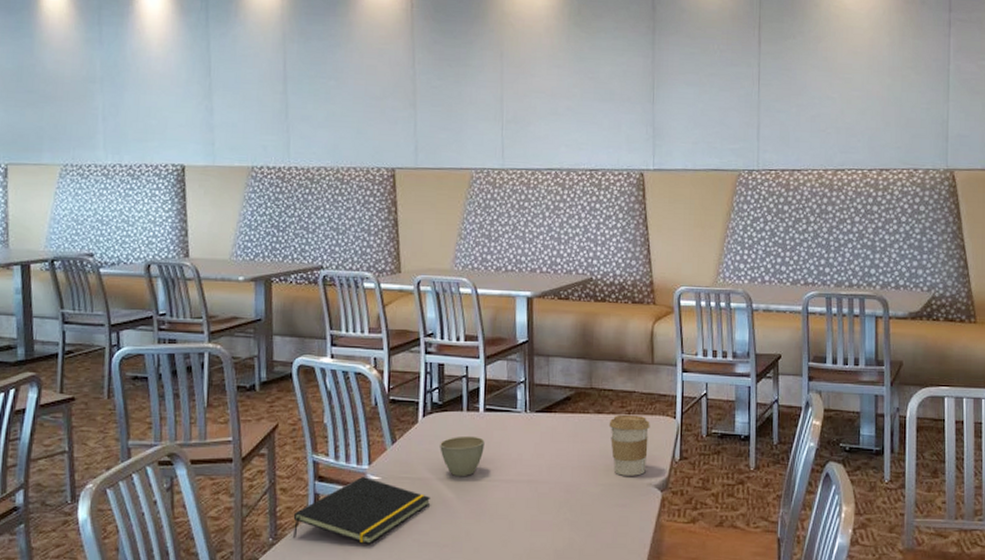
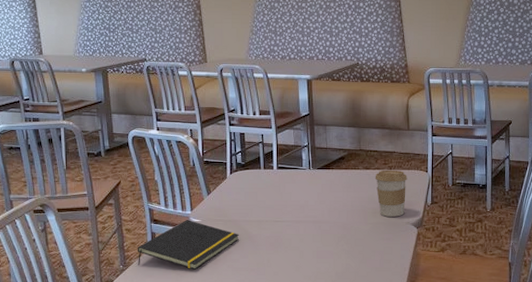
cup: present [440,435,485,477] -> none [244,188,279,219]

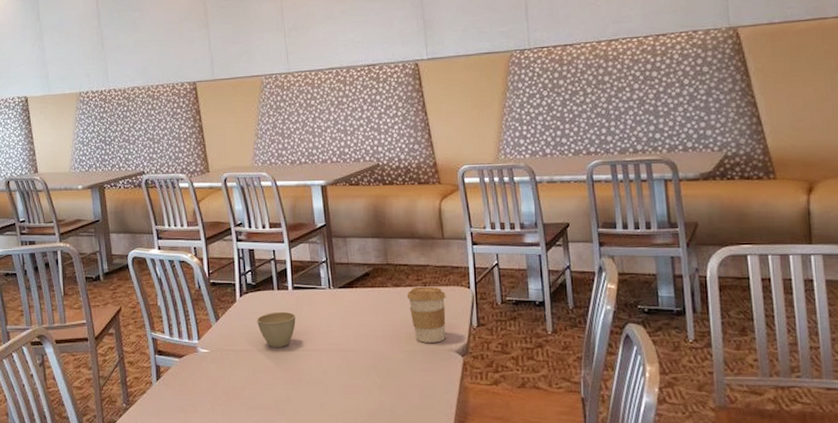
notepad: present [137,220,239,270] -> none [140,350,253,409]
cup: none [244,188,279,219] -> present [257,311,296,348]

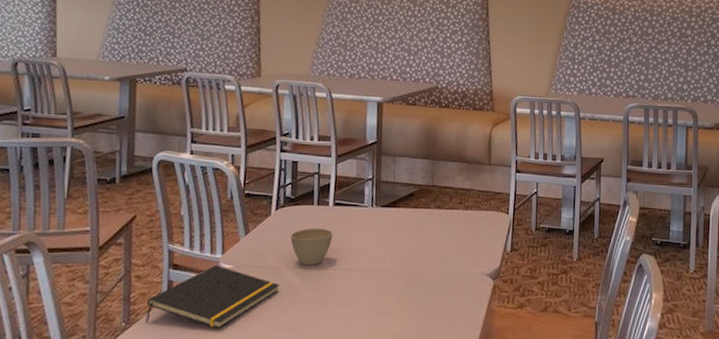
notepad: none [140,350,253,409] -> present [145,265,279,329]
coffee cup: present [406,286,446,343] -> none [448,210,486,266]

